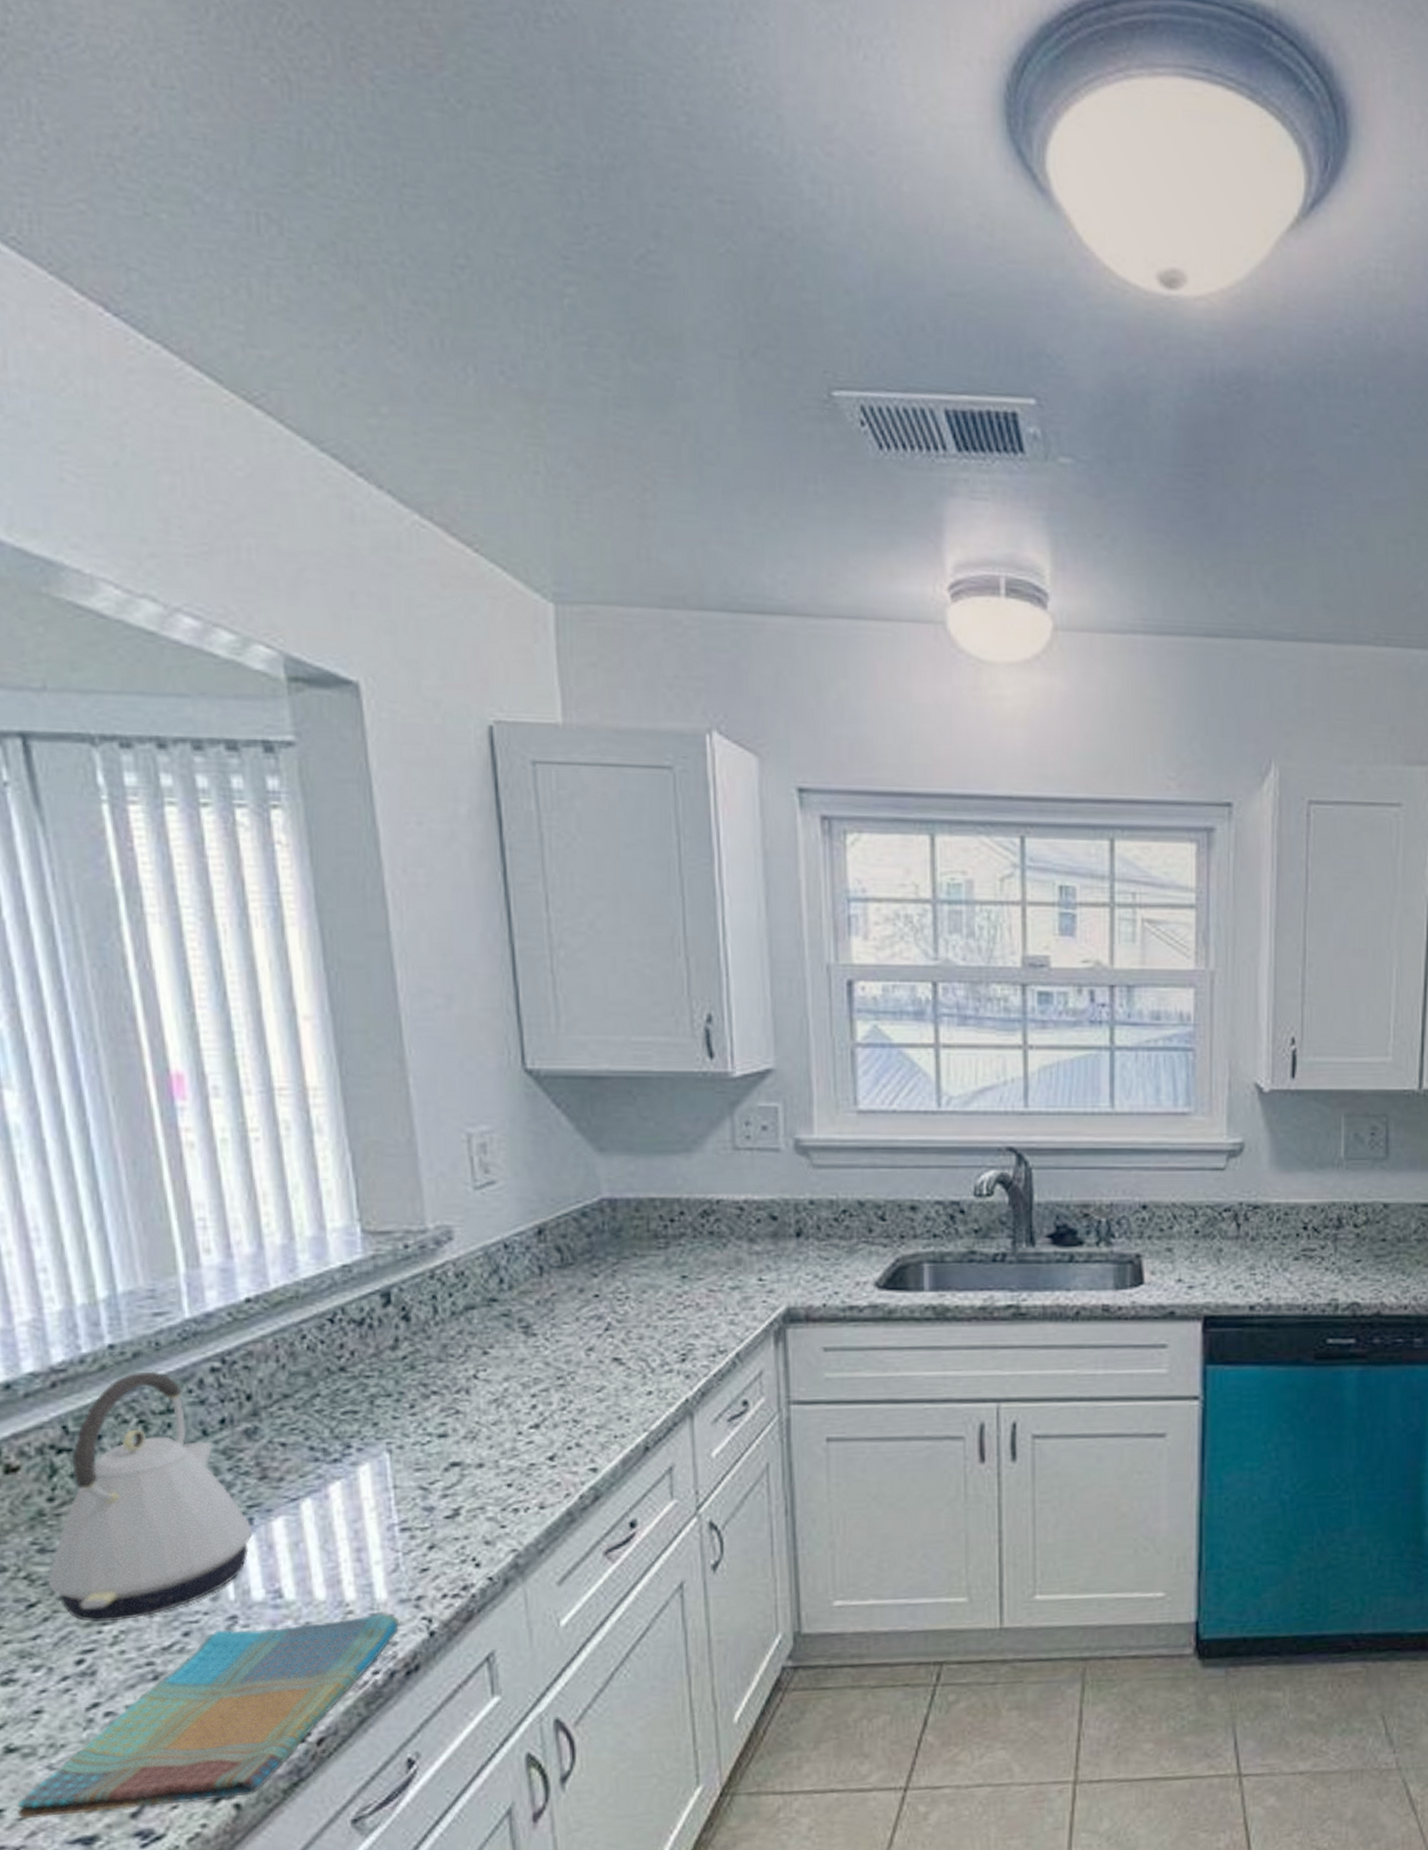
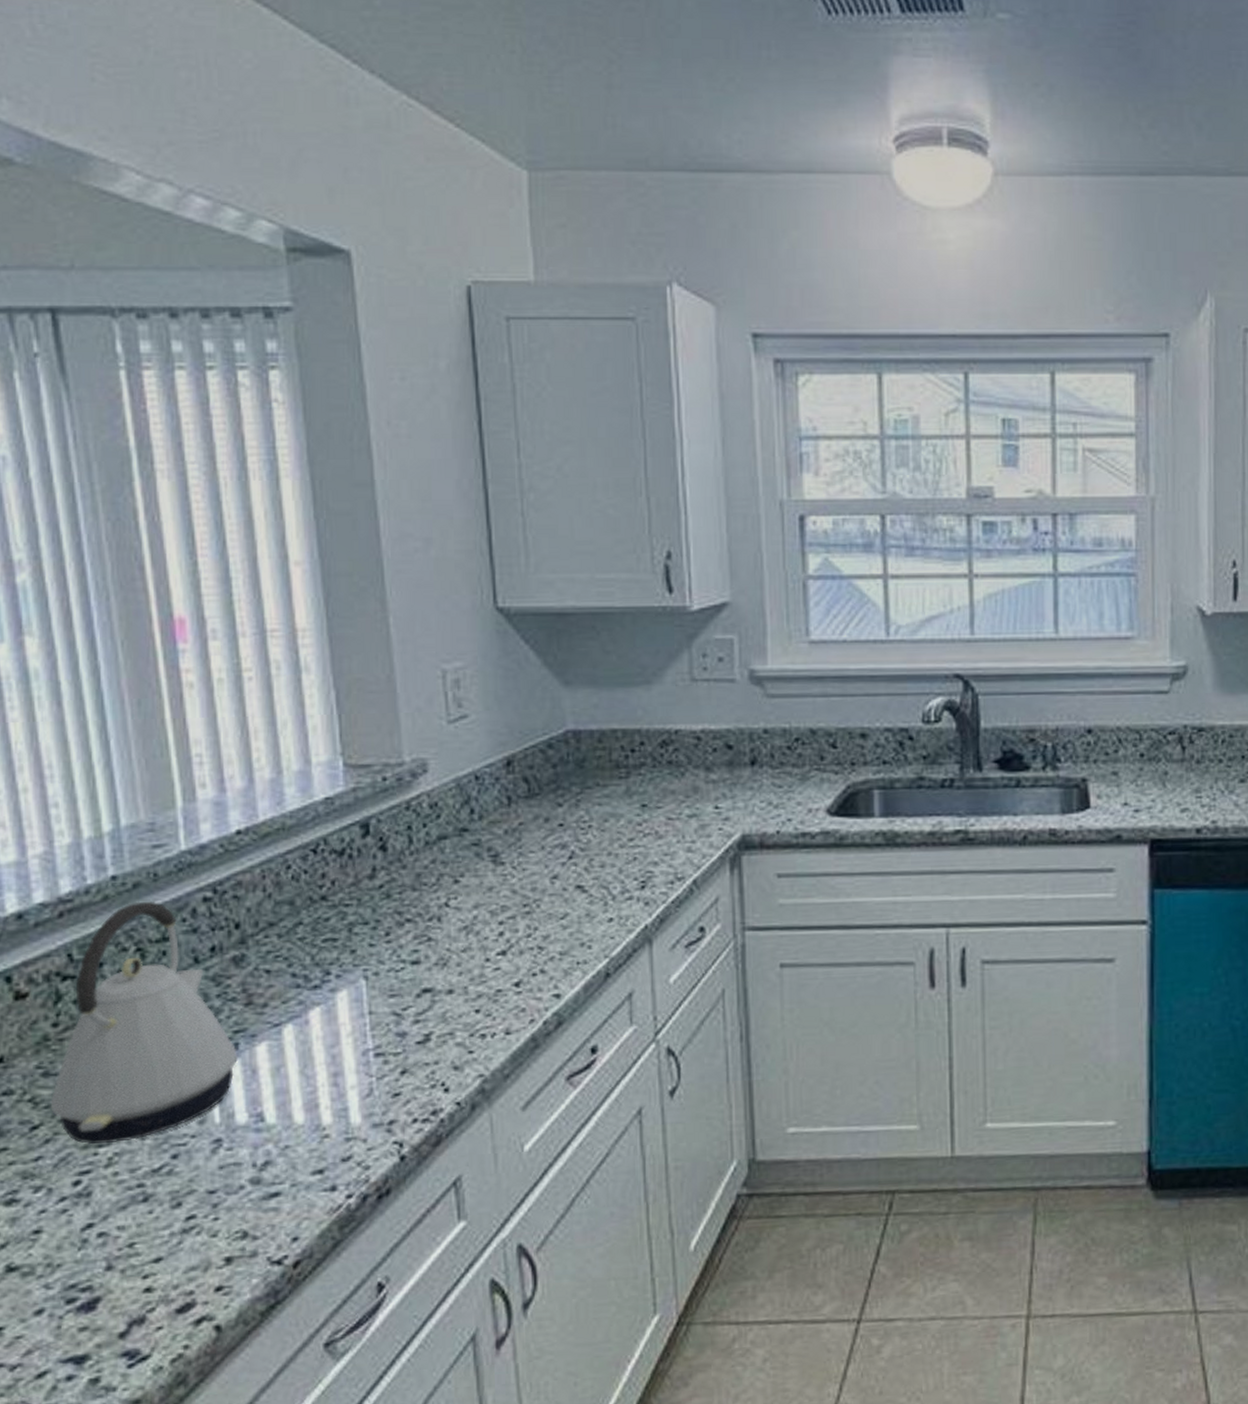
dish towel: present [17,1613,399,1820] -> none [15,1137,372,1338]

